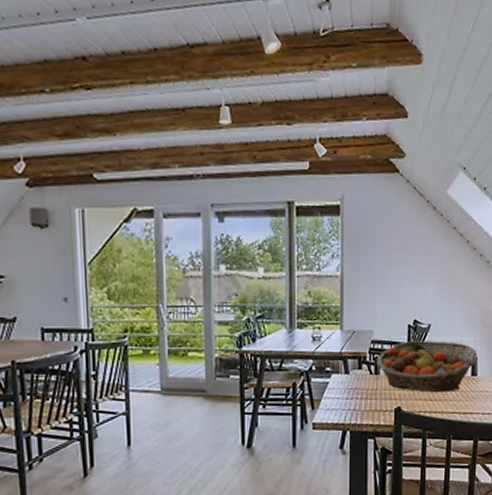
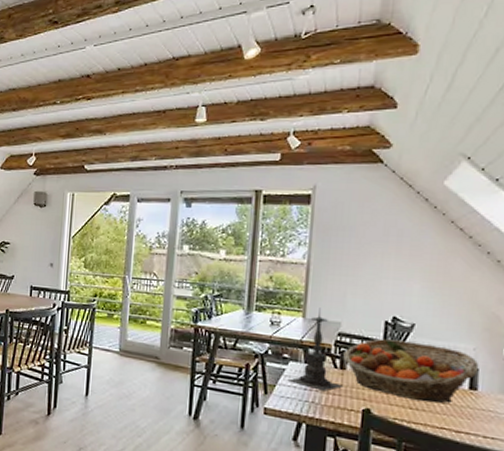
candle holder: none [331,318,378,398] -> present [287,307,342,391]

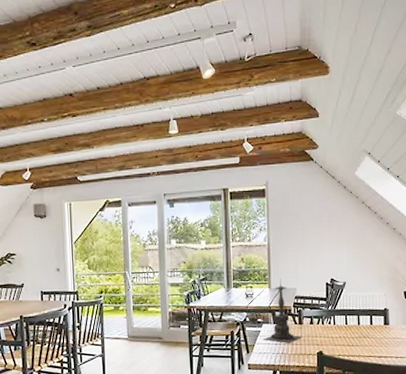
fruit basket: present [343,339,479,404] -> none [300,296,389,339]

